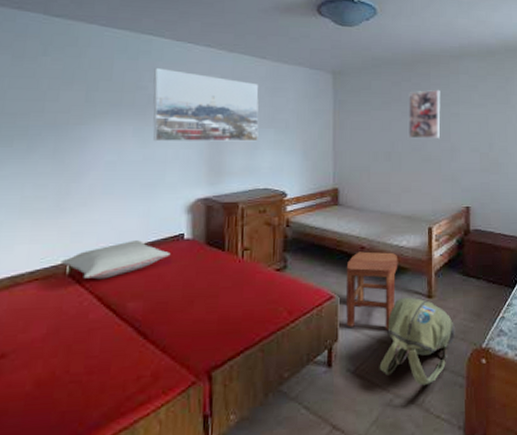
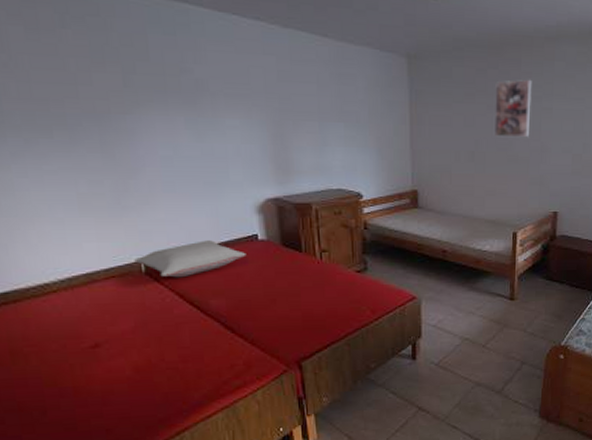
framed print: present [153,68,259,142] -> none [197,46,327,138]
stool: present [346,251,398,331] -> none [428,255,481,329]
backpack: present [379,297,456,386] -> none [461,299,537,376]

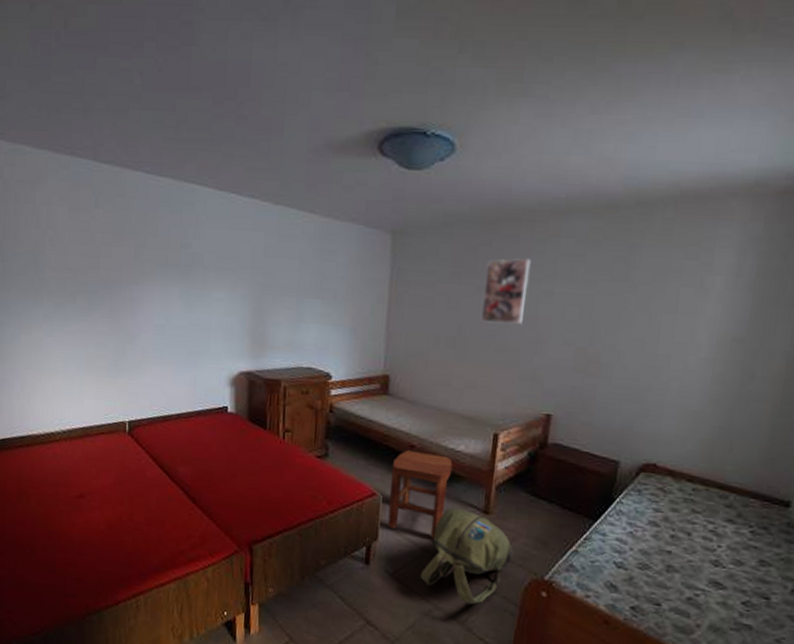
pillow: present [134,240,247,278] -> none [121,407,215,442]
stool: none [428,255,481,329] -> present [387,450,453,540]
backpack: none [461,299,537,376] -> present [420,507,514,605]

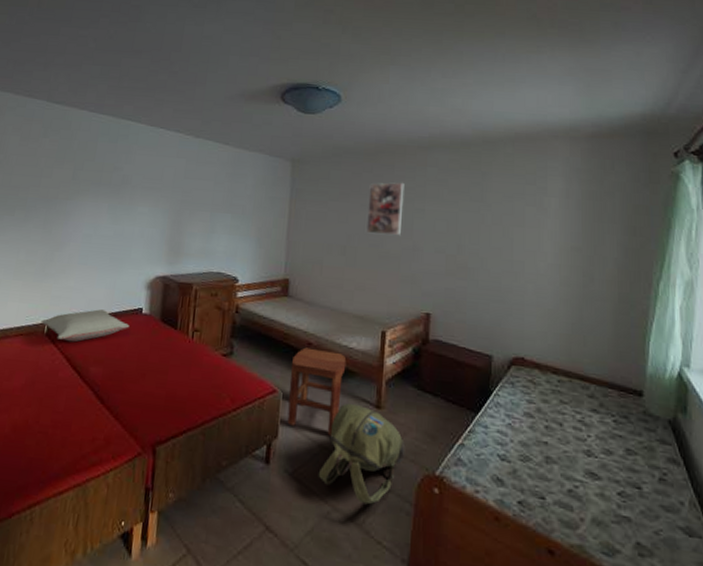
pillow: none [121,407,215,442] -> present [41,309,130,342]

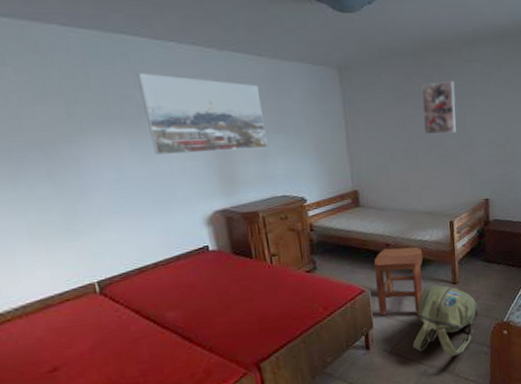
pillow: present [41,309,130,342] -> none [88,255,199,295]
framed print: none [124,151,220,226] -> present [137,73,268,156]

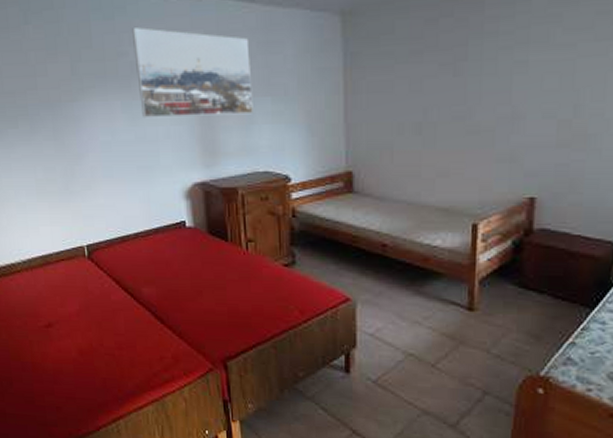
stool: present [373,247,423,315] -> none [364,250,430,342]
backpack: present [412,285,480,357] -> none [404,307,505,407]
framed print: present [420,80,456,135] -> none [447,25,500,103]

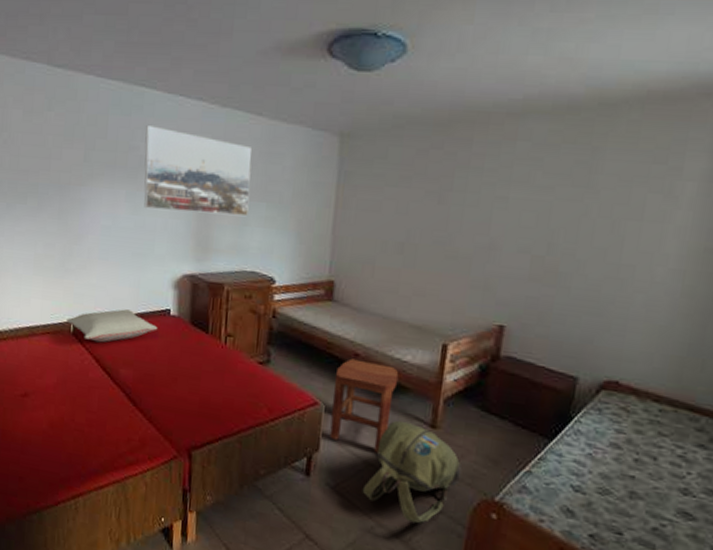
pillow: none [79,226,175,264] -> present [66,309,158,343]
stool: none [364,250,430,342] -> present [329,358,399,453]
backpack: none [404,307,505,407] -> present [362,420,463,524]

